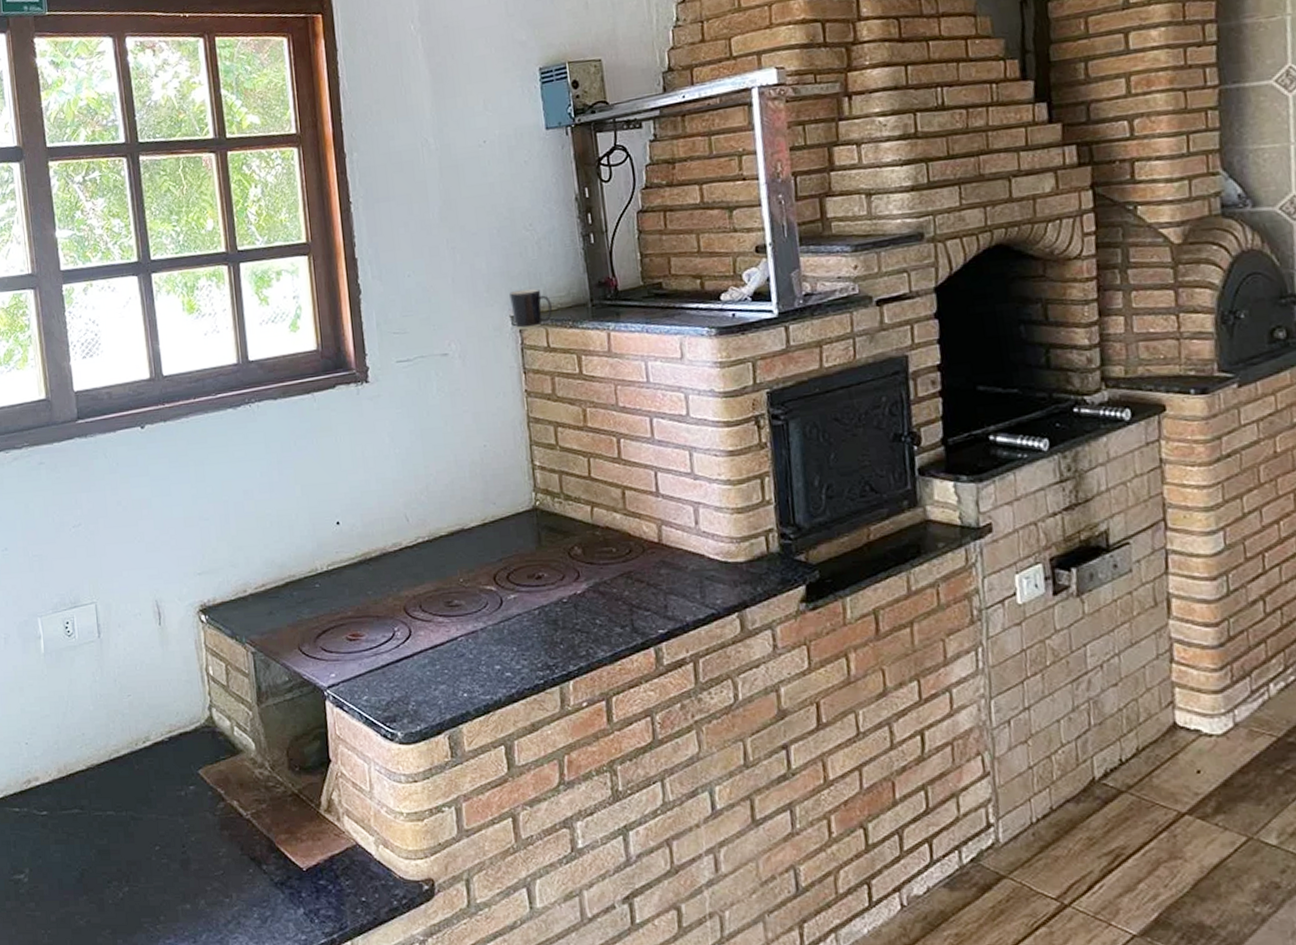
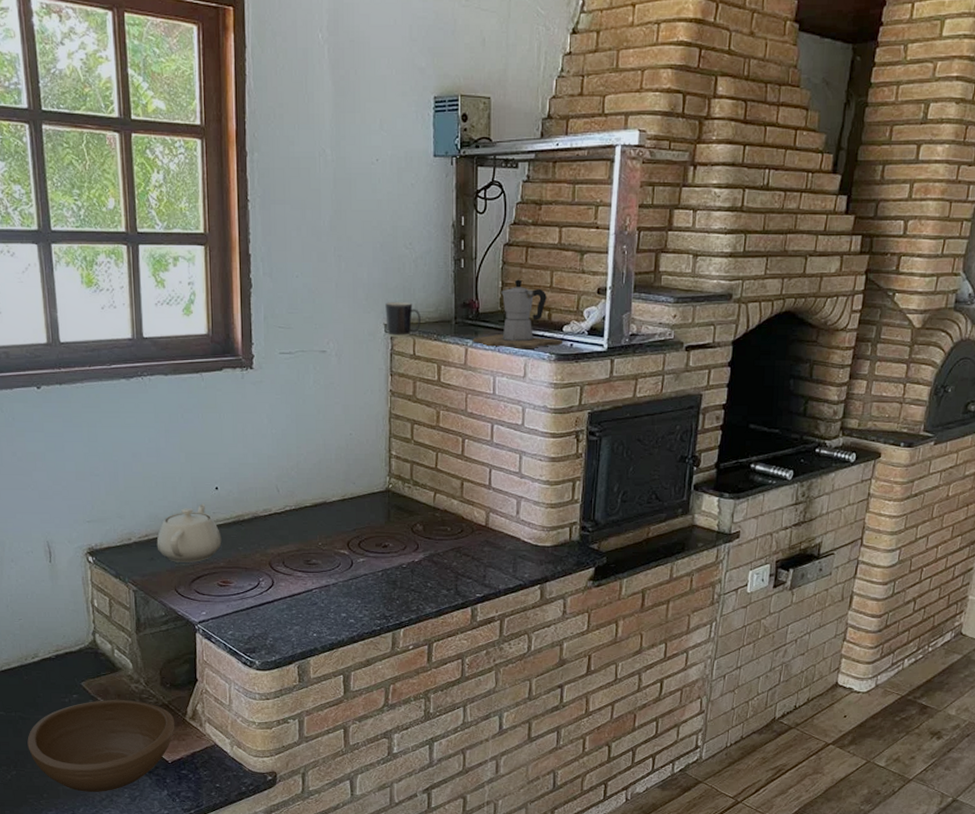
wooden bowl: none [140,790,308,912] -> present [27,700,175,792]
teapot: none [274,542,348,615] -> present [156,503,222,563]
coffee maker: none [614,247,724,328] -> present [472,279,564,350]

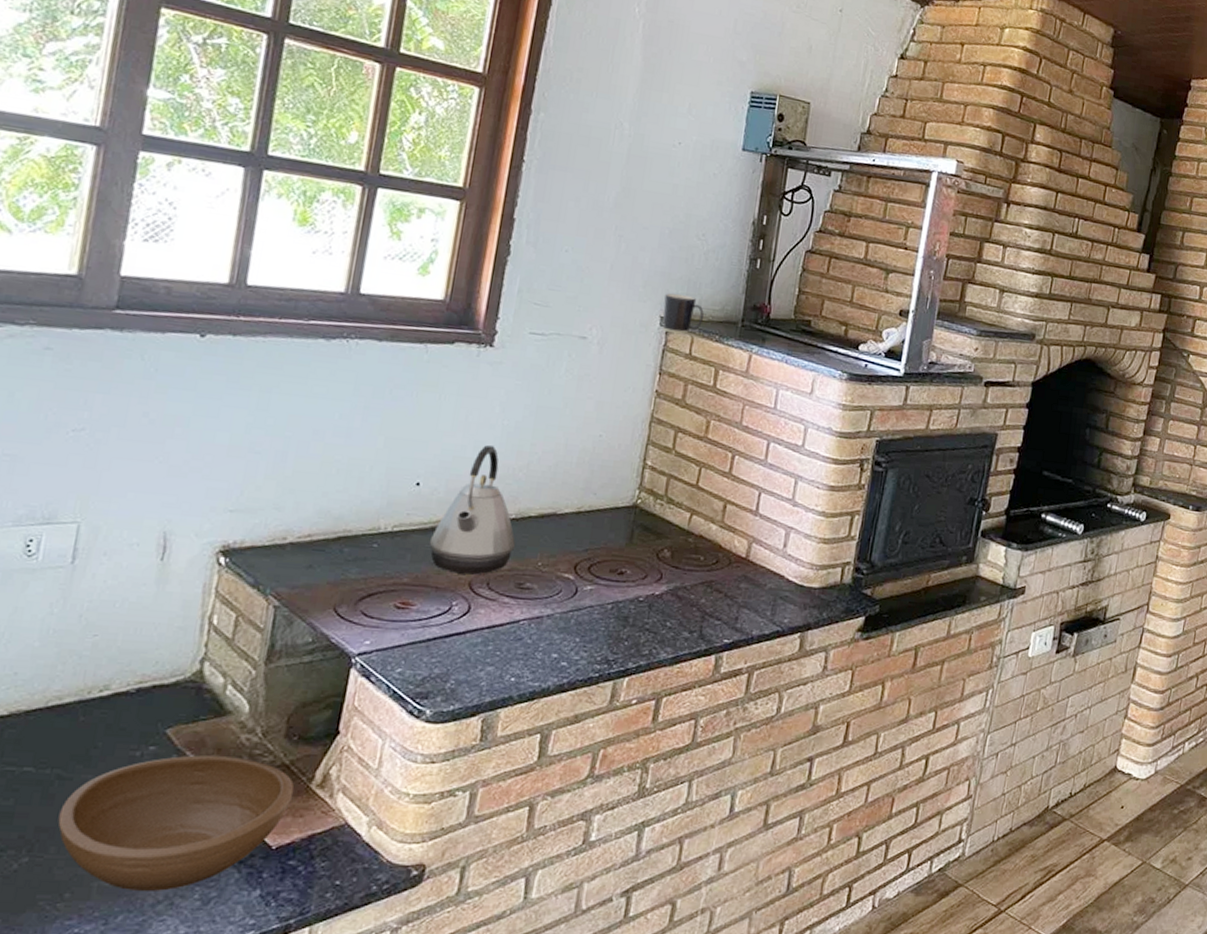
teapot: present [156,503,222,563] -> none [320,501,413,575]
kettle: none [233,451,299,556] -> present [428,444,516,575]
coffee maker: present [472,279,564,350] -> none [758,288,858,365]

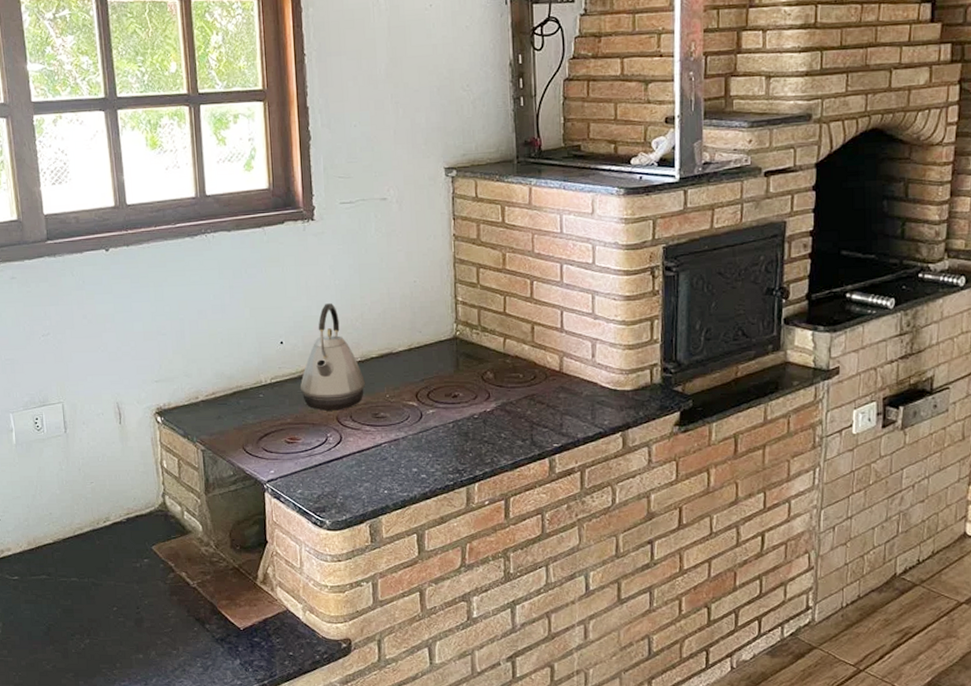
wooden bowl: present [58,755,295,891] -> none [100,564,246,661]
mug: present [662,293,704,335] -> none [445,144,482,181]

